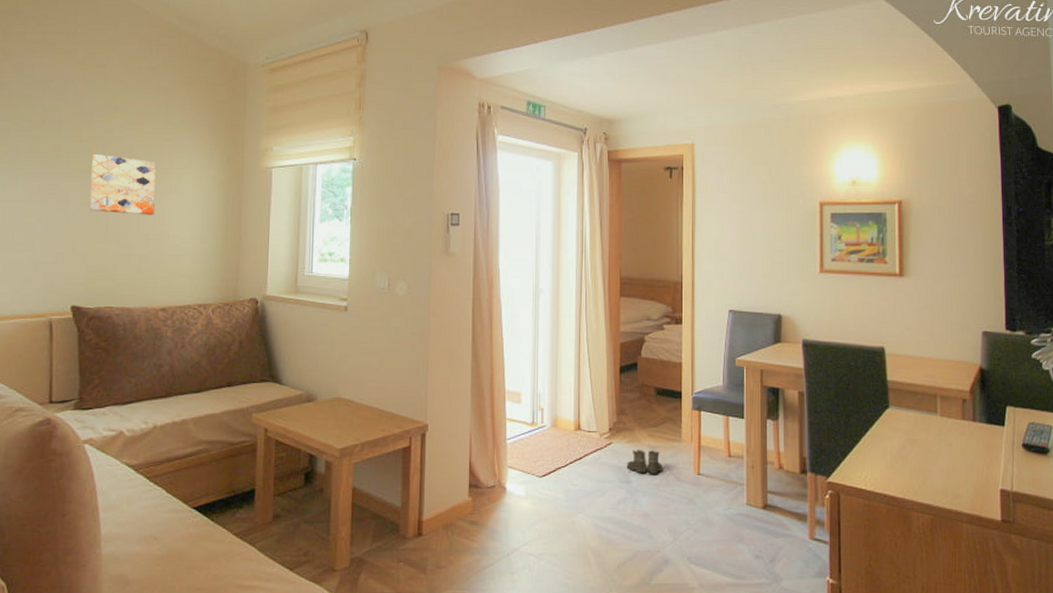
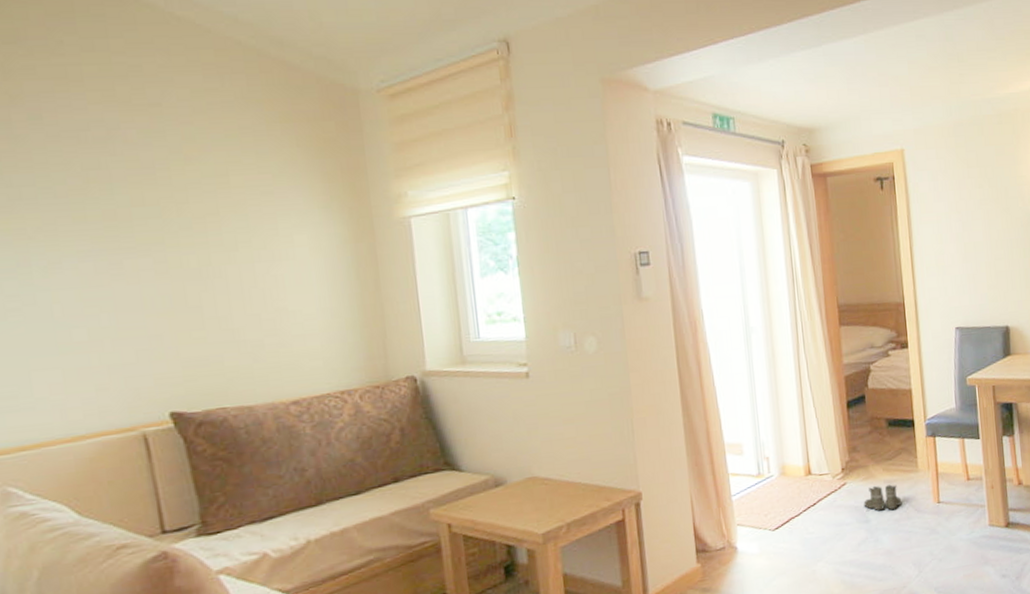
wall art: present [90,154,156,215] -> none [164,219,263,293]

